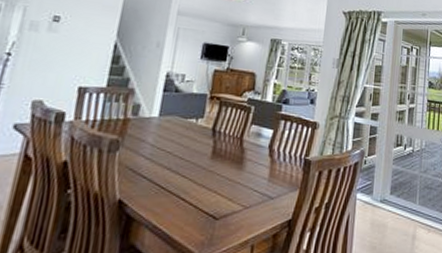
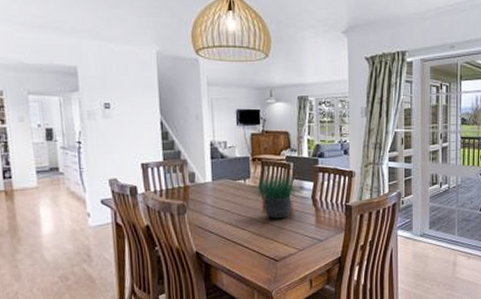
potted plant: none [204,106,259,168] -> present [253,165,302,219]

